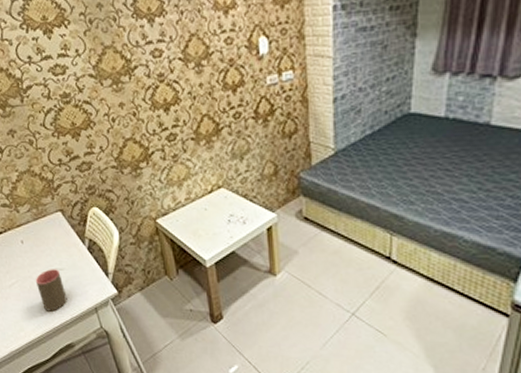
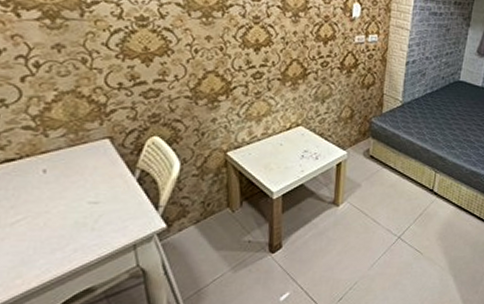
cup: present [35,269,67,312] -> none [54,202,98,252]

